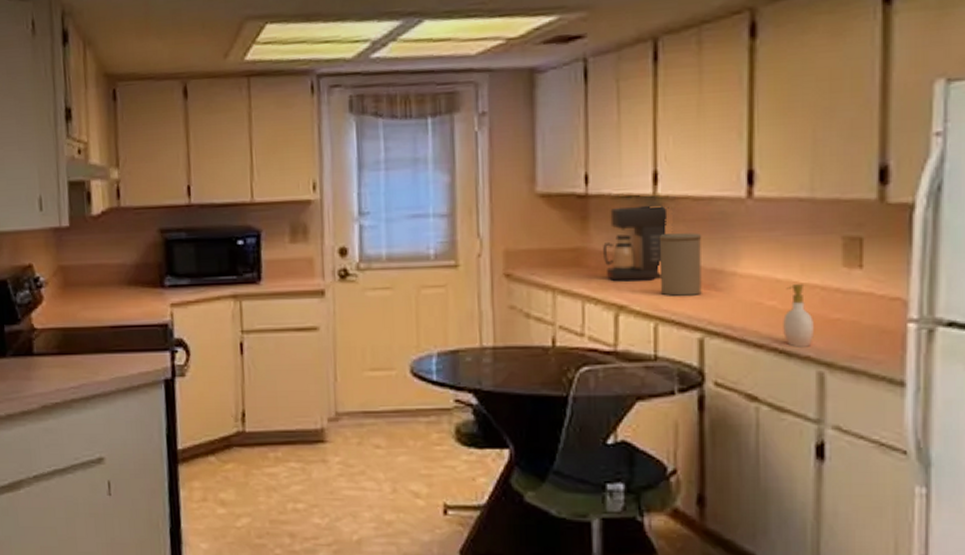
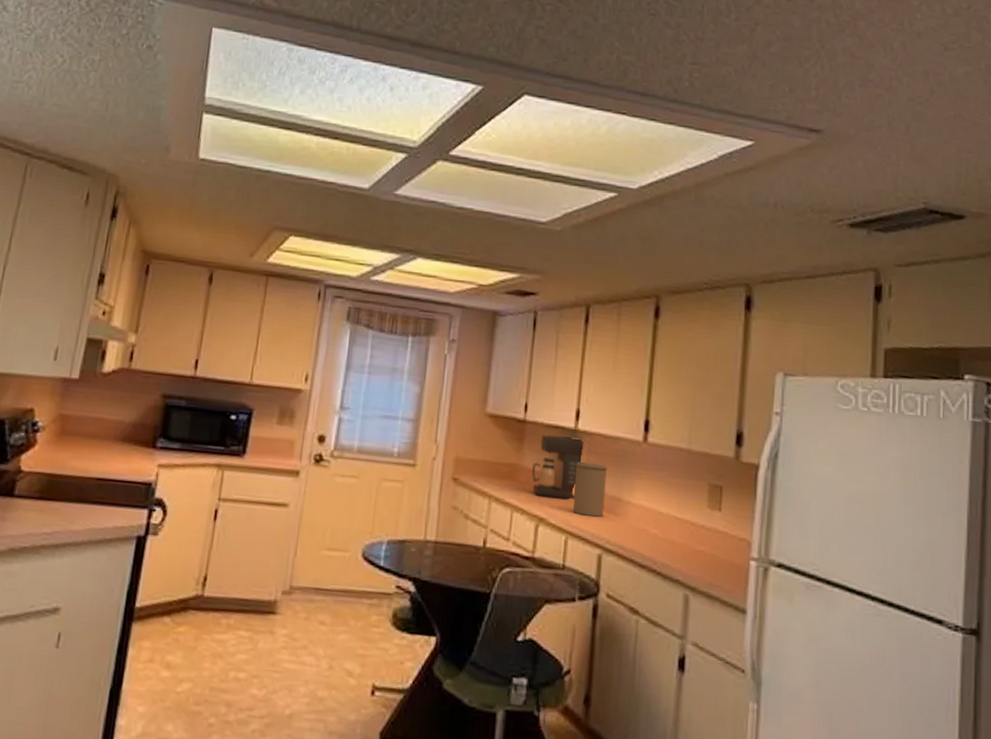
soap bottle: present [783,284,814,349] -> none [661,518,684,573]

